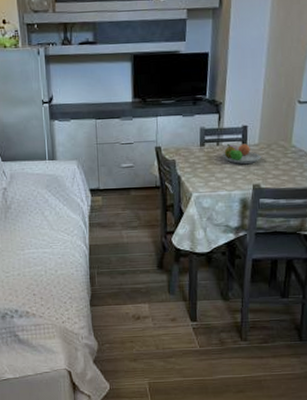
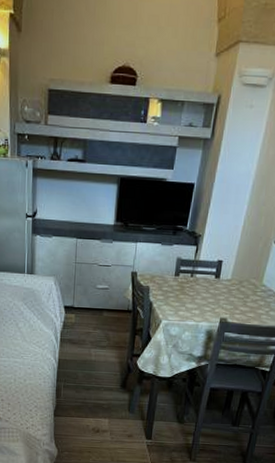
fruit bowl: present [222,143,262,164] -> none [194,276,232,298]

